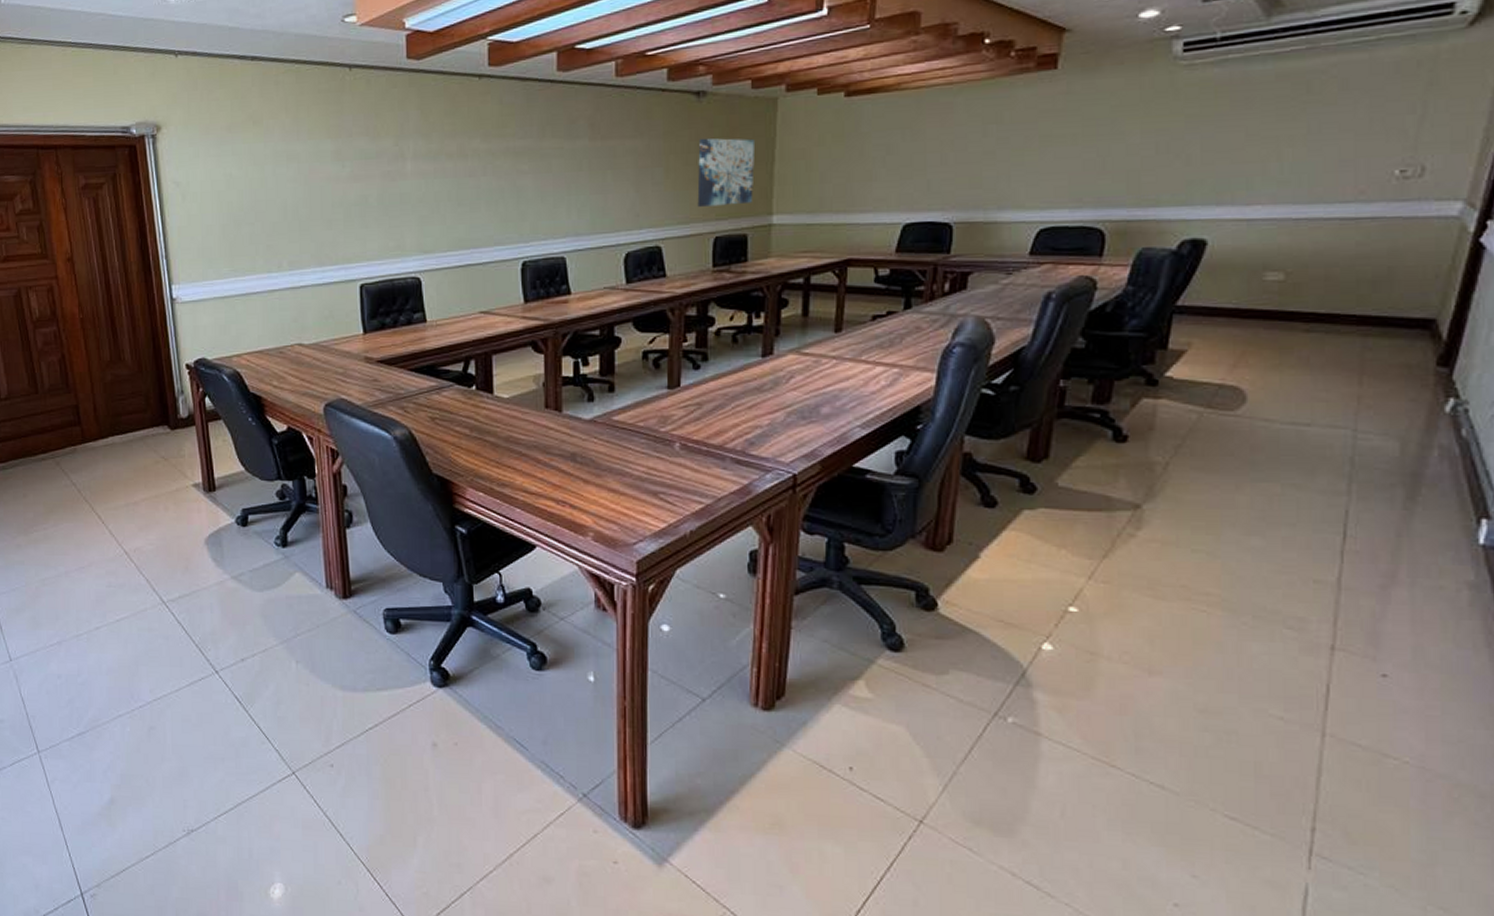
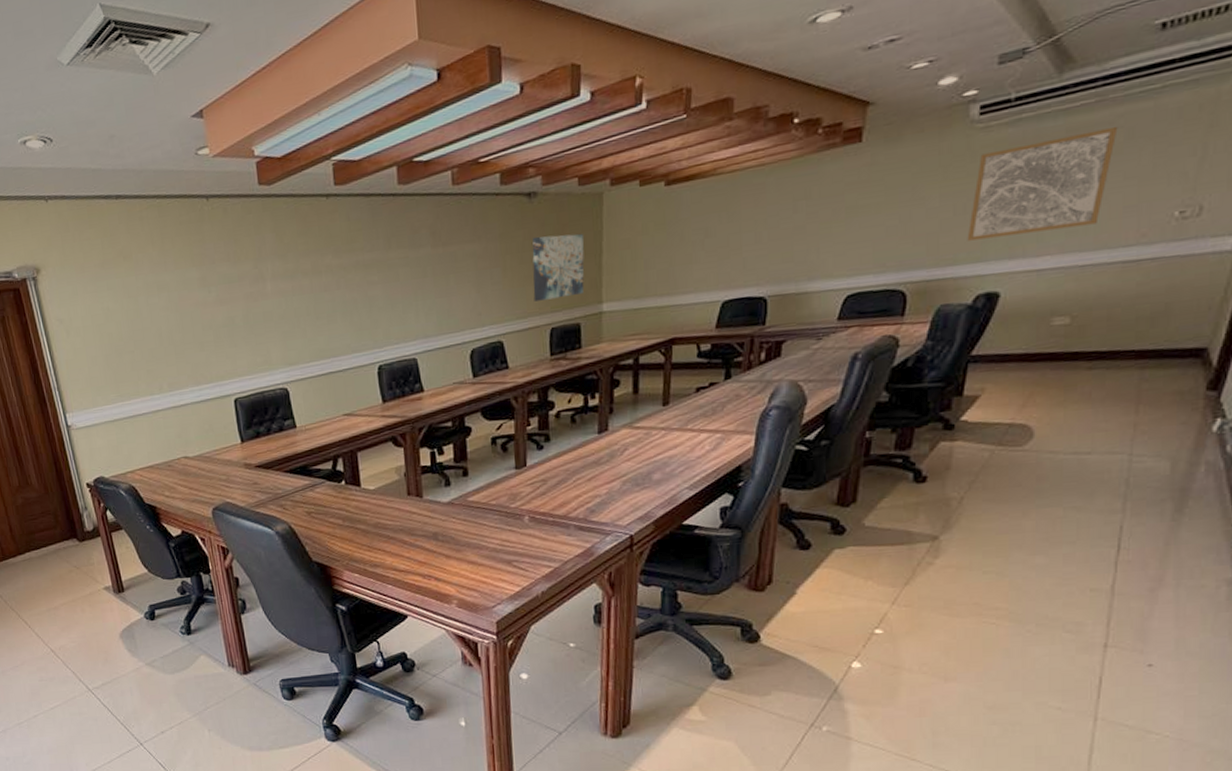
wall art: none [1170,75,1331,182] -> present [967,126,1118,241]

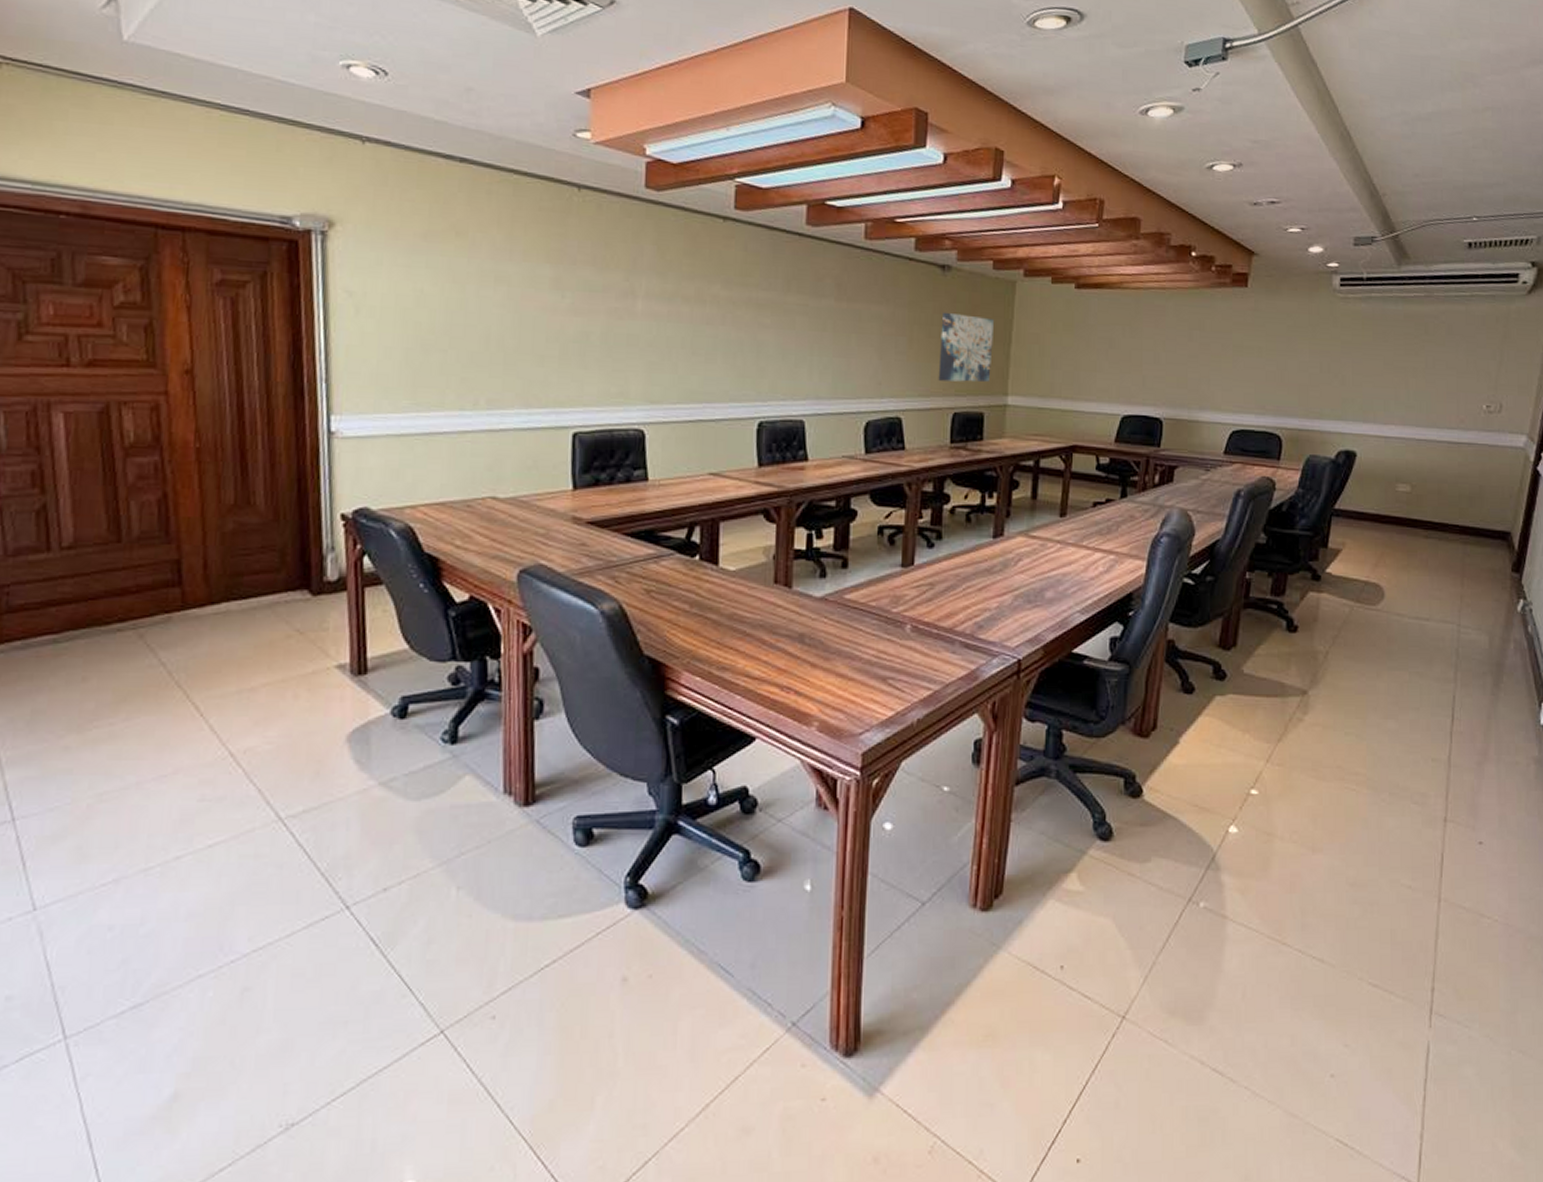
wall art: present [967,126,1118,241] -> none [1330,320,1441,404]

